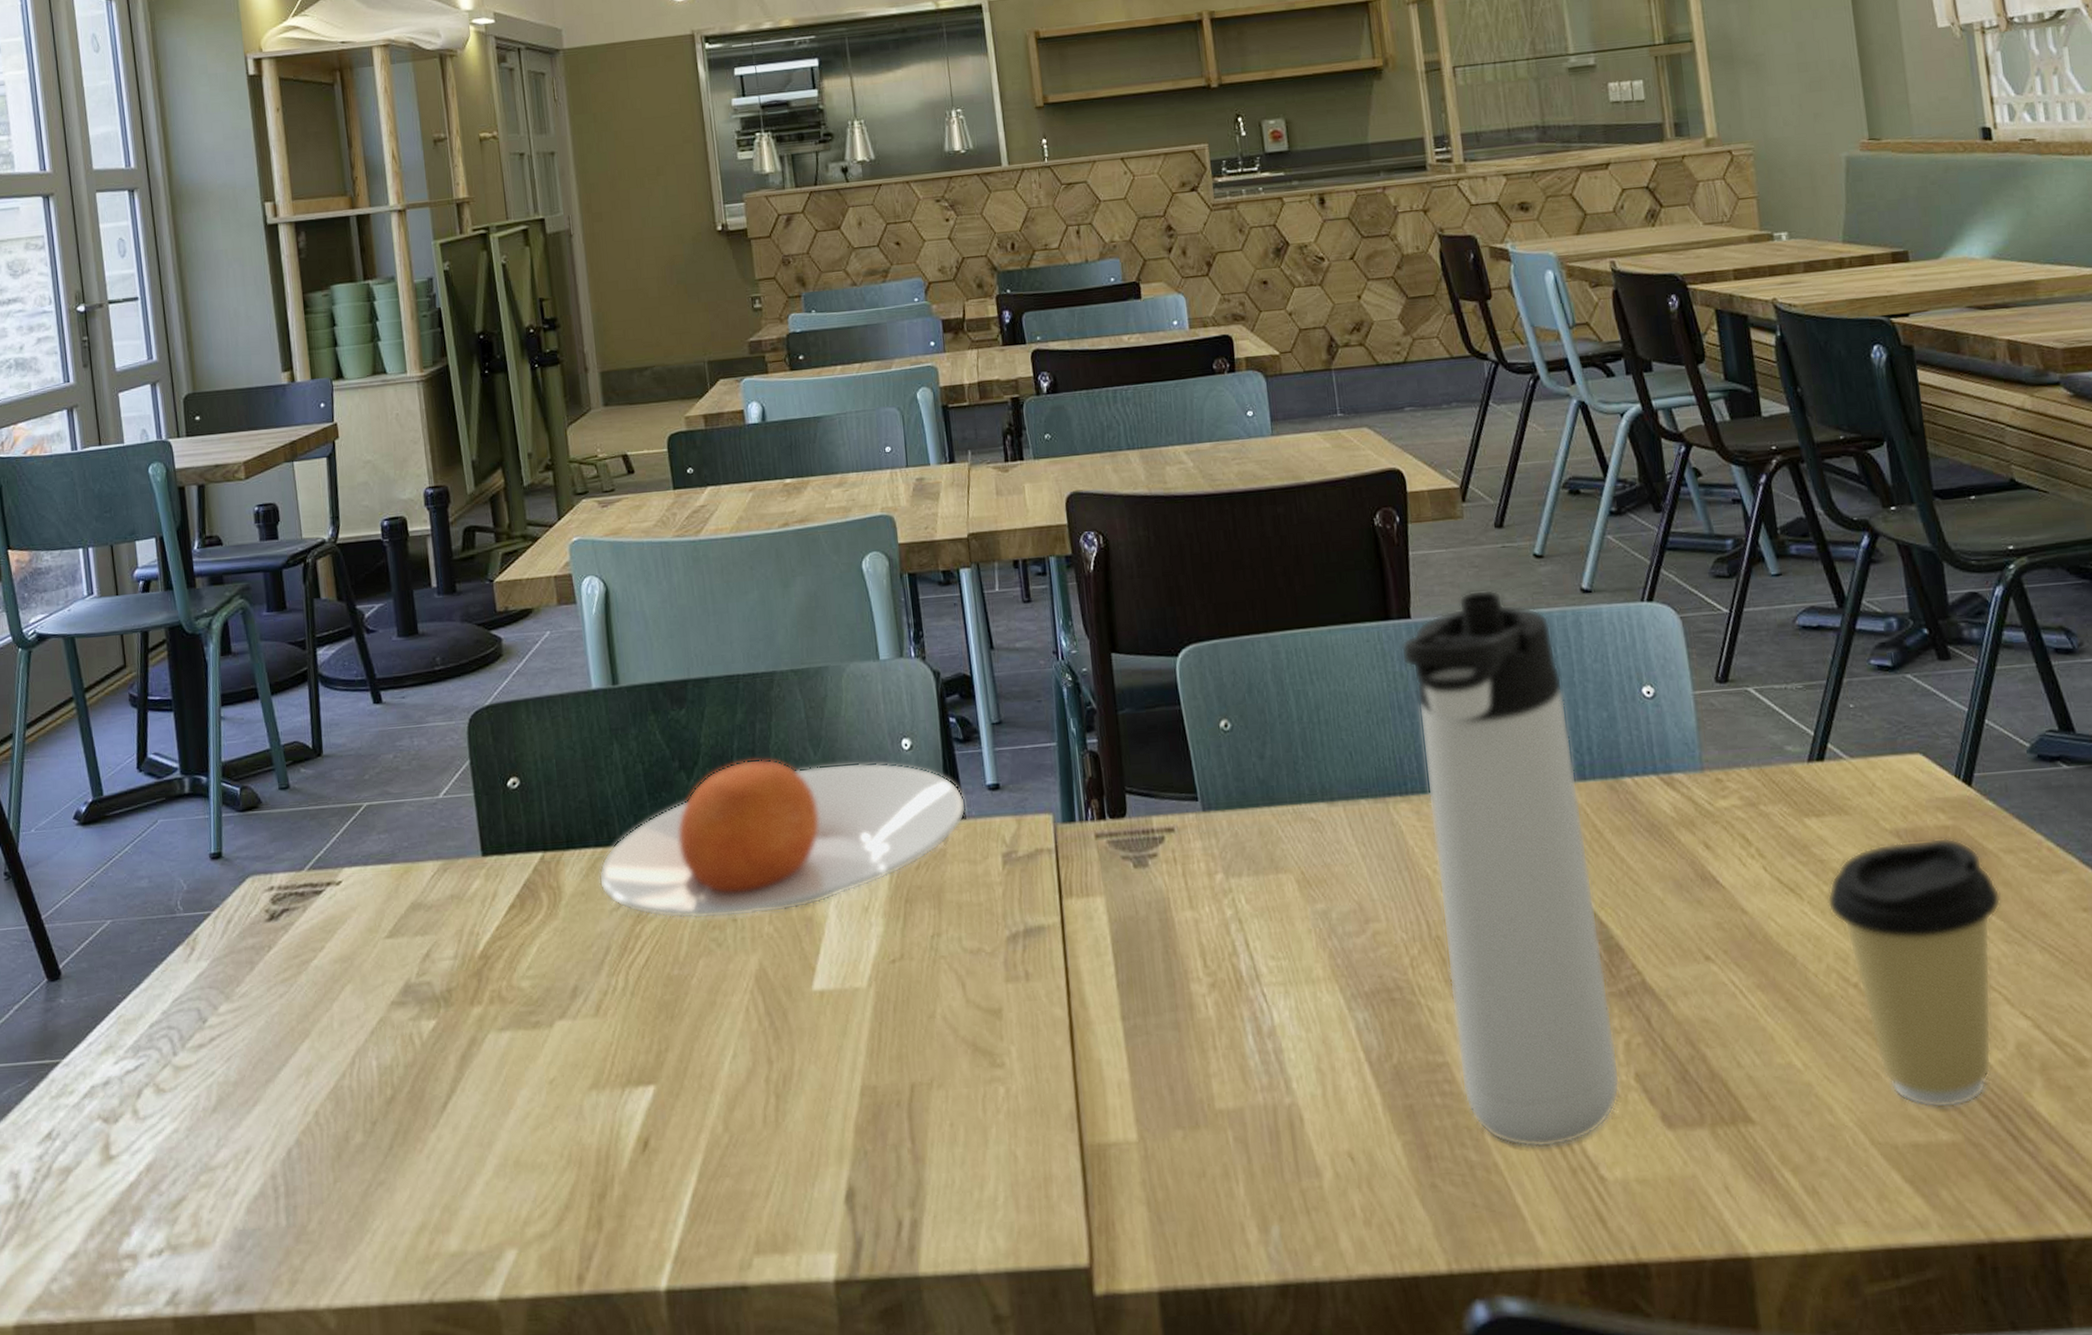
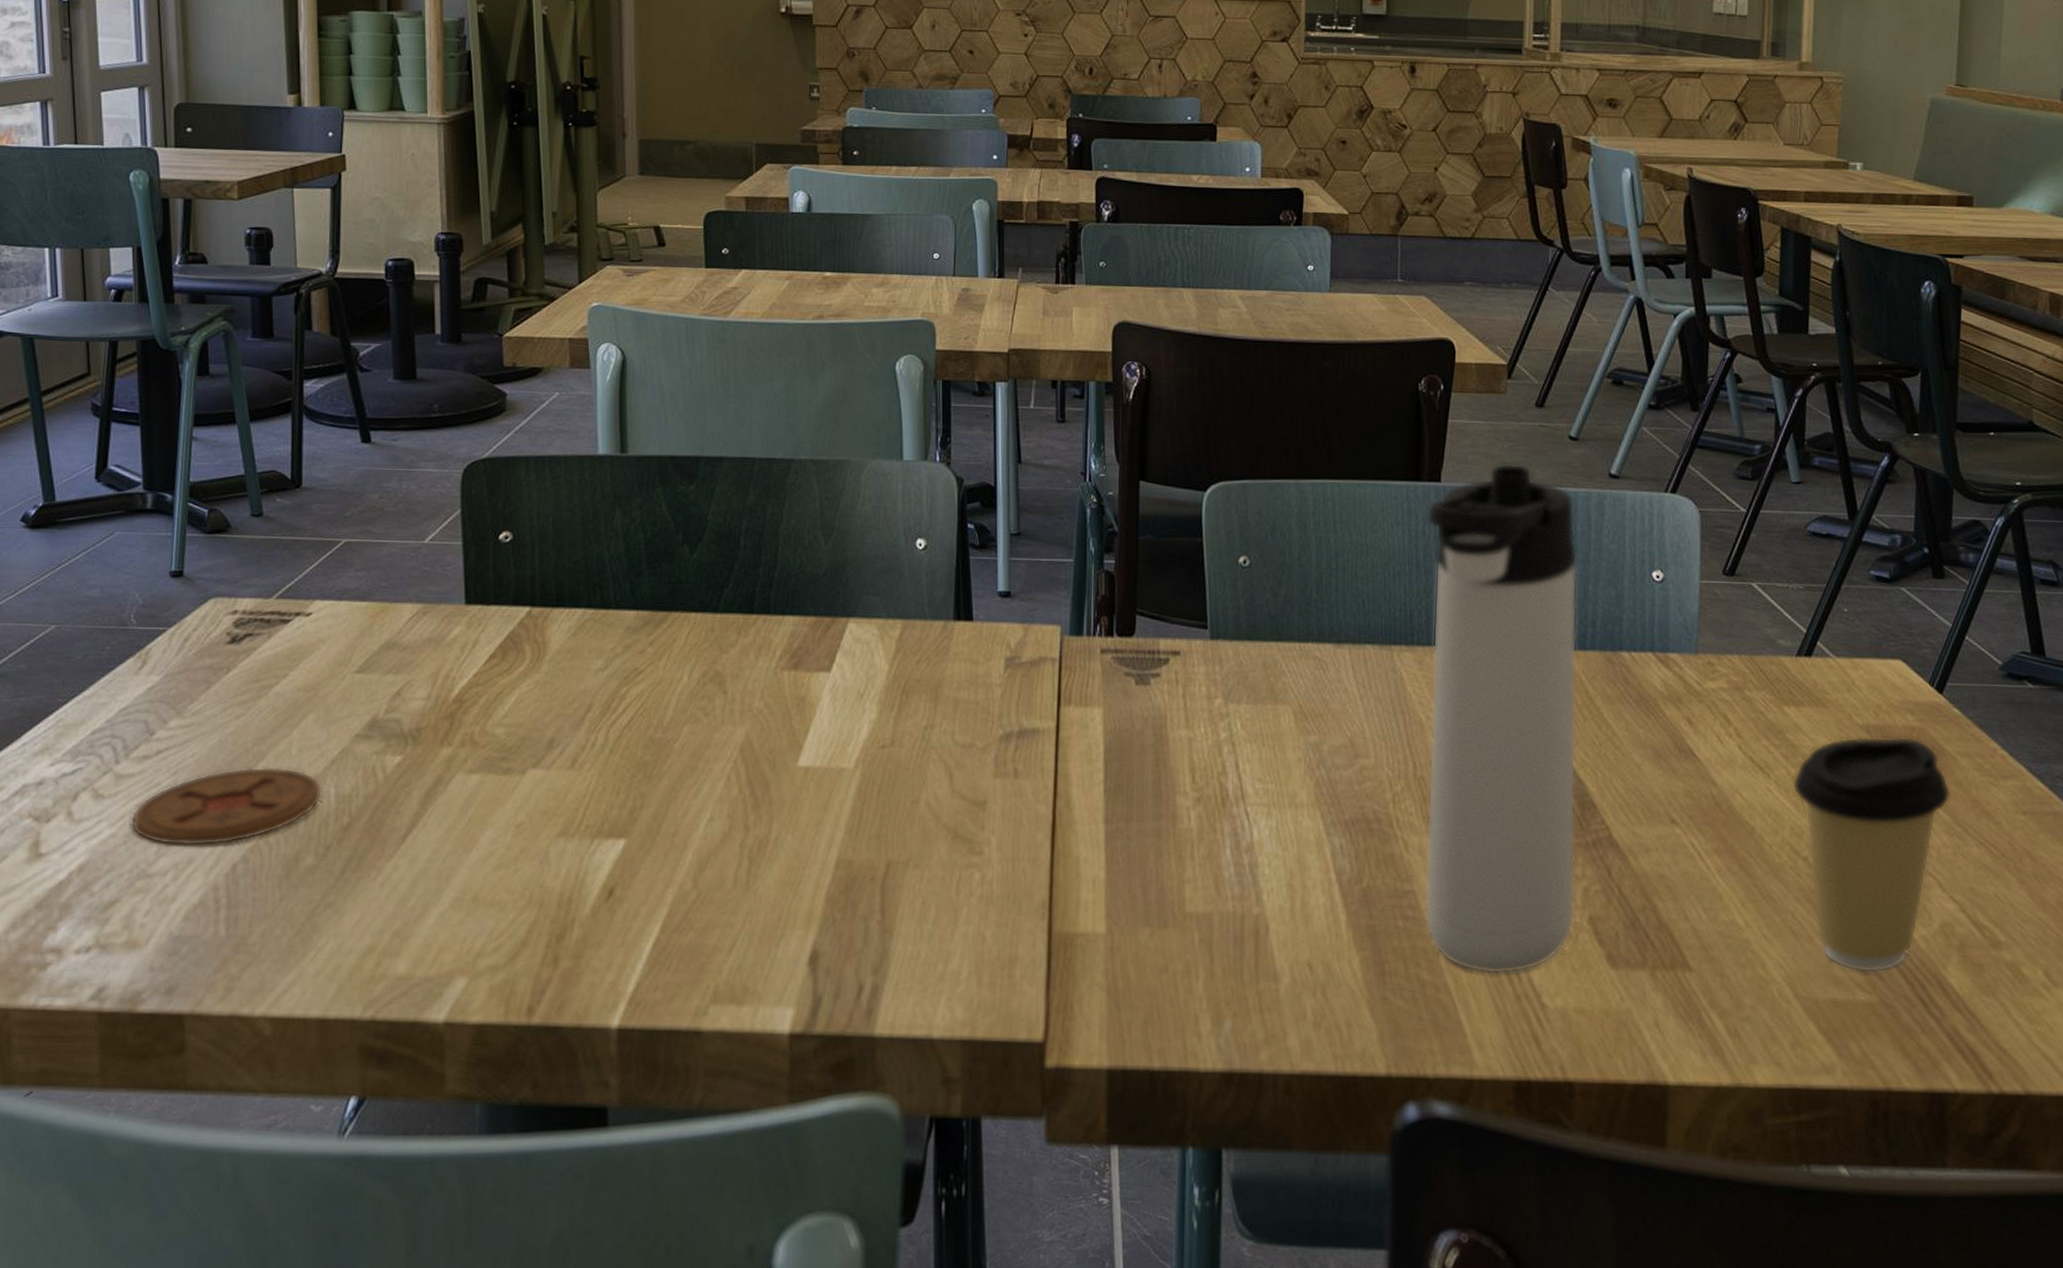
coaster: none [191,1043,366,1135] -> present [131,766,323,846]
plate: present [598,758,967,919] -> none [587,541,975,690]

